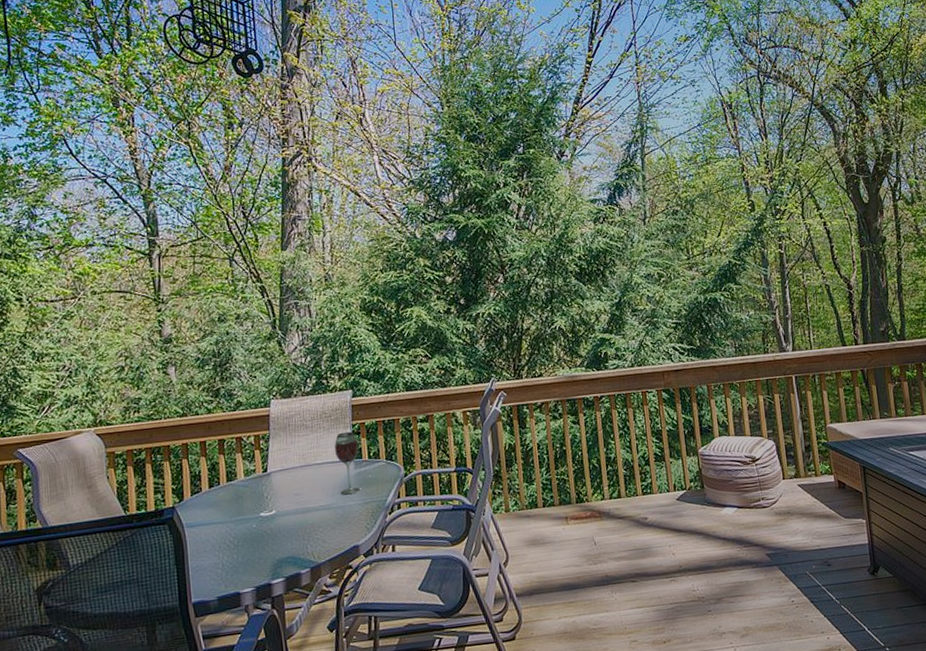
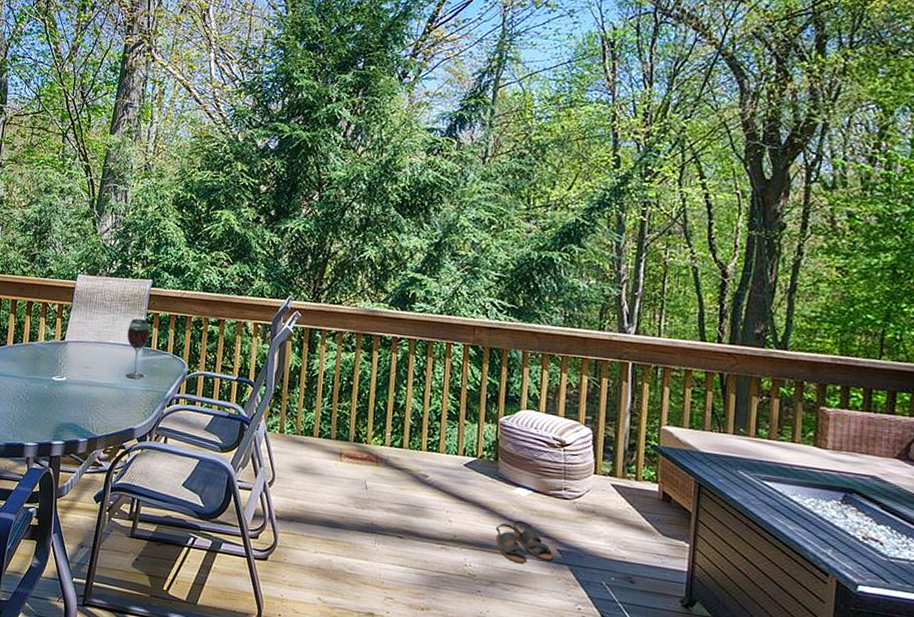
sandal: none [712,536,764,576] -> present [495,520,553,564]

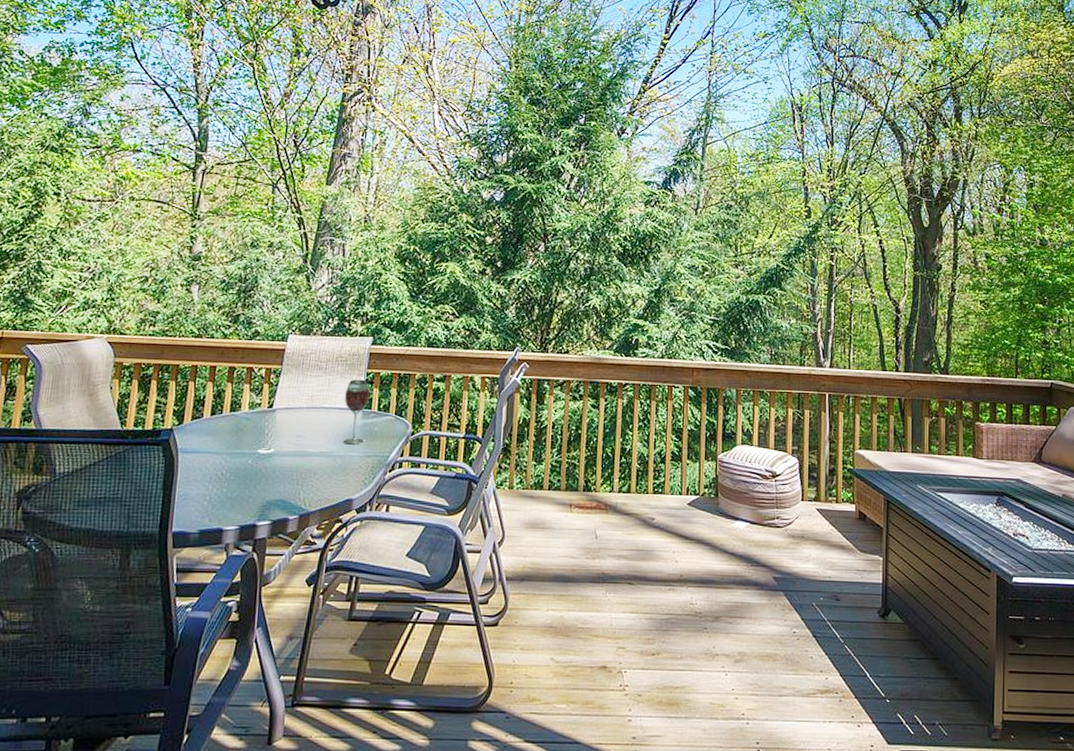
sandal: present [495,520,553,564] -> none [718,553,770,595]

